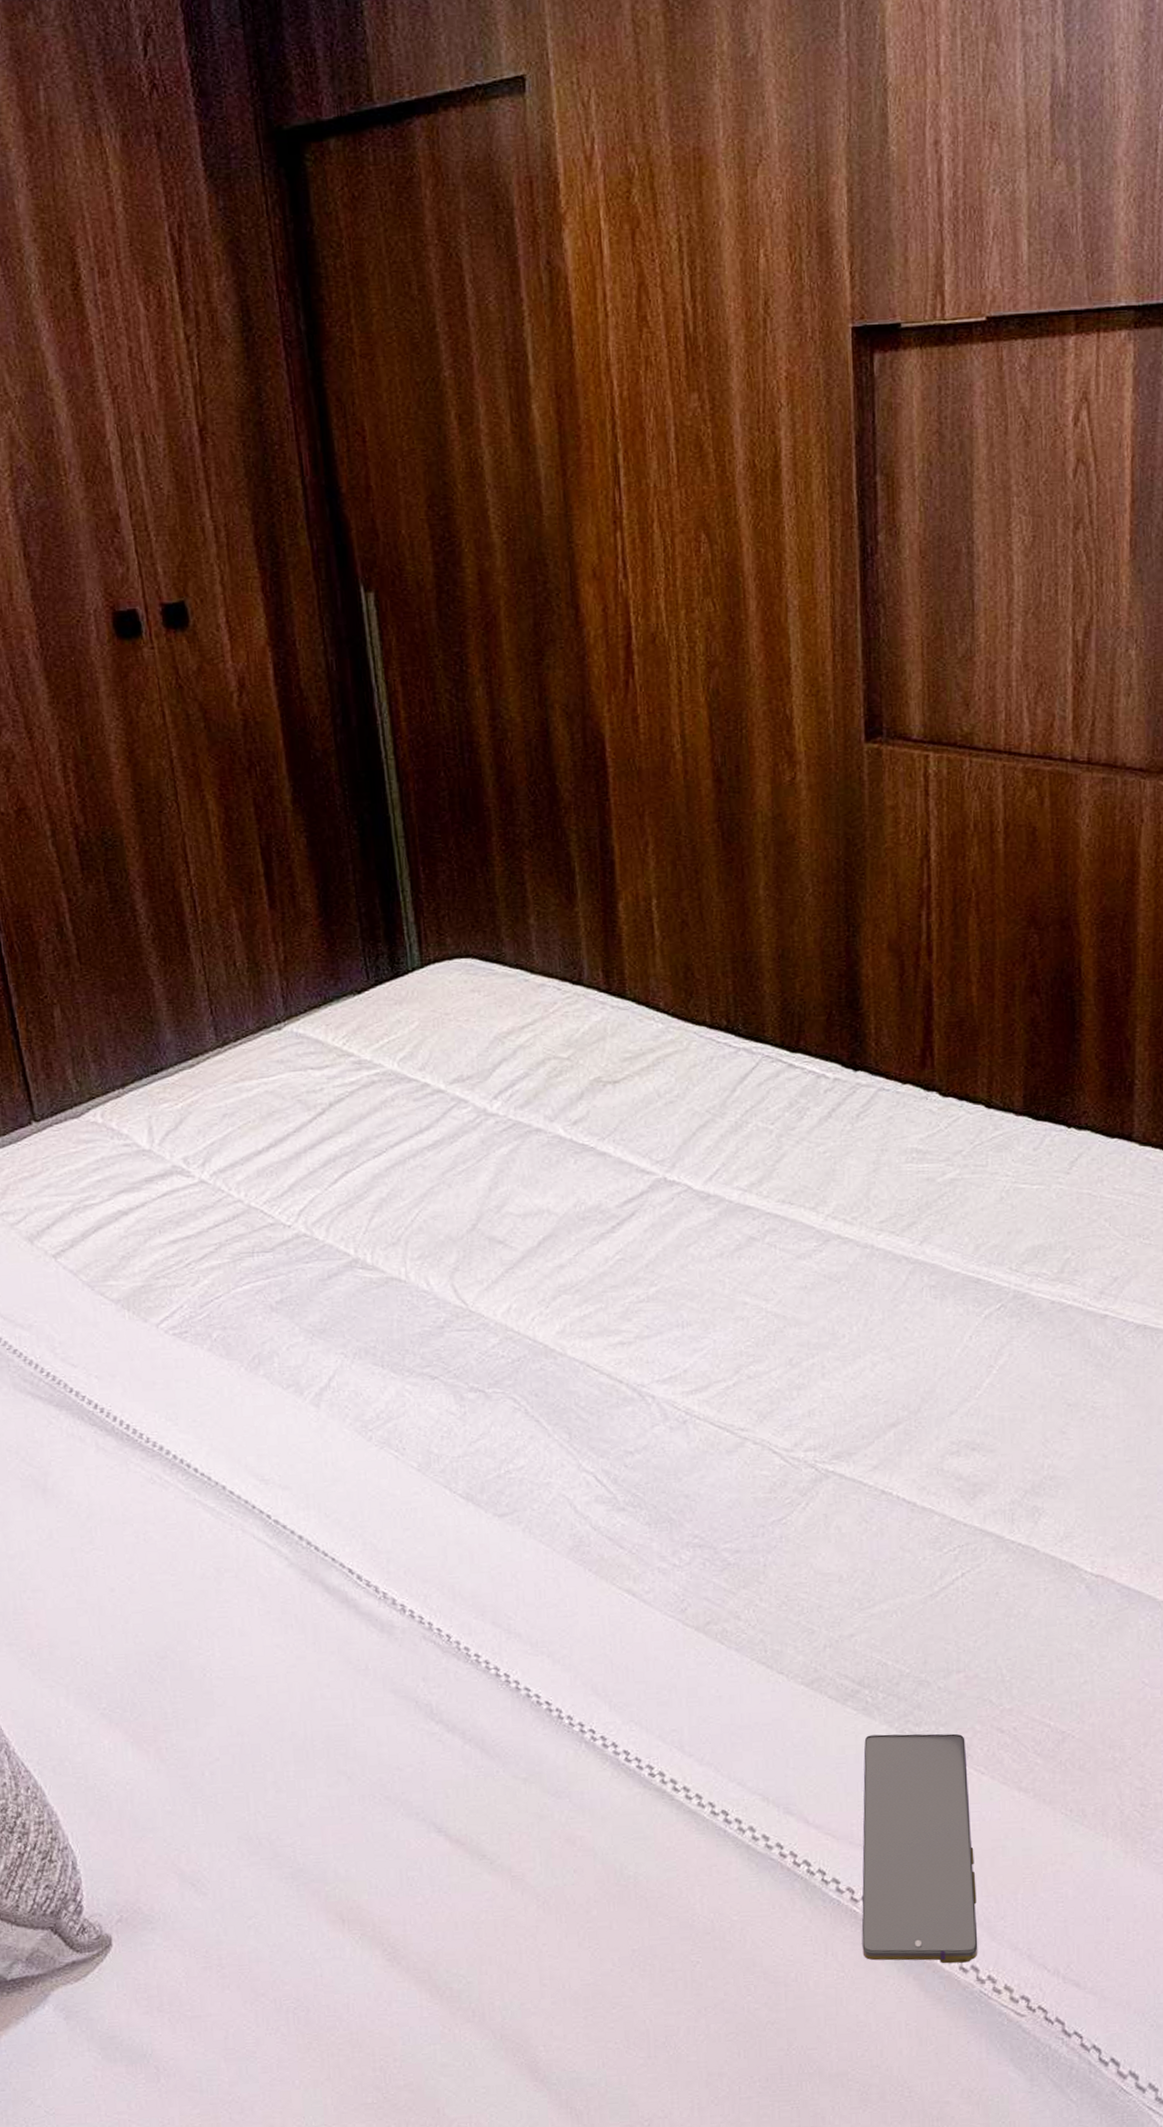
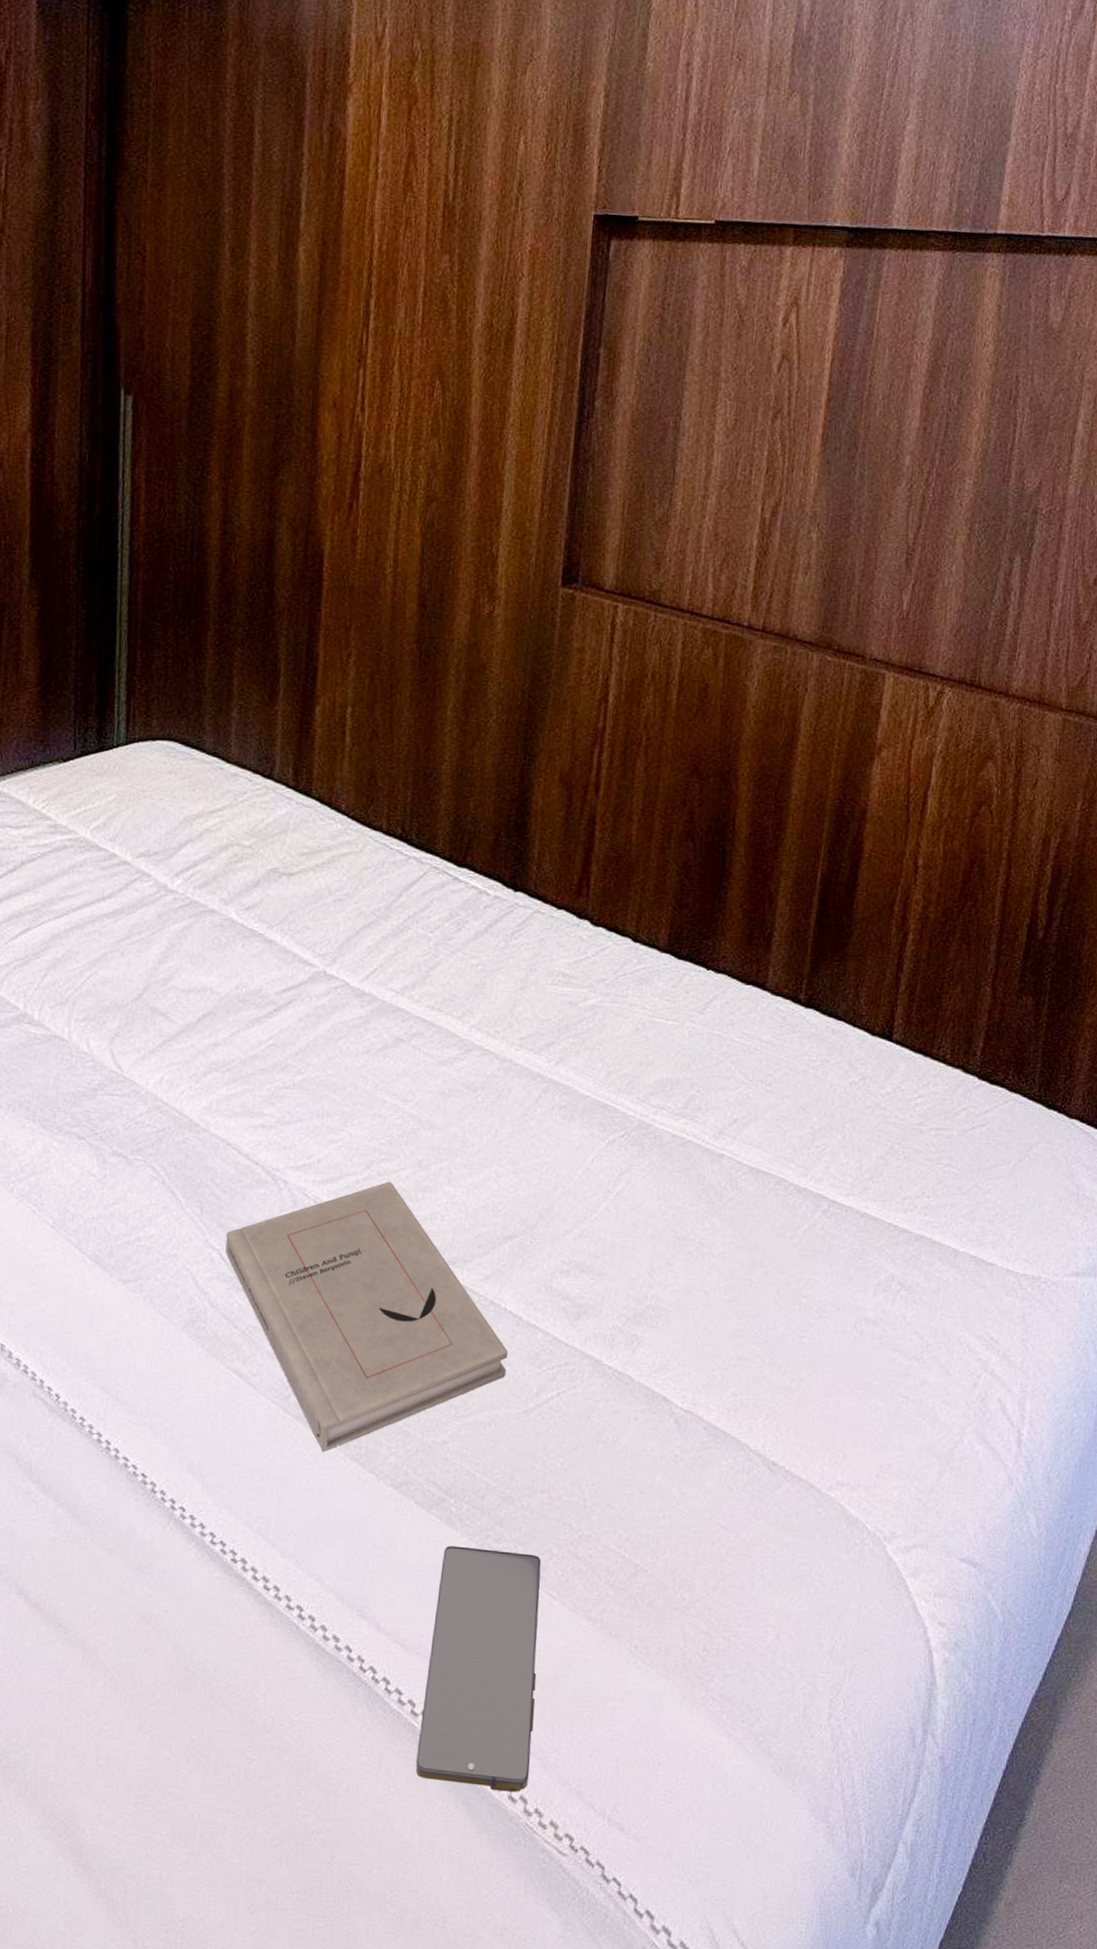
book: none [599,1384,907,1660] -> present [225,1182,508,1453]

